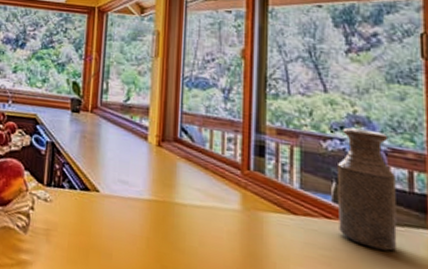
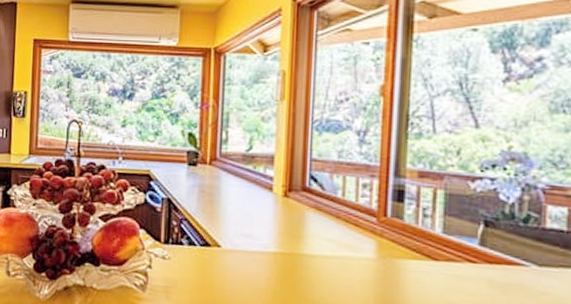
bottle: present [336,127,397,251] -> none [484,165,553,293]

